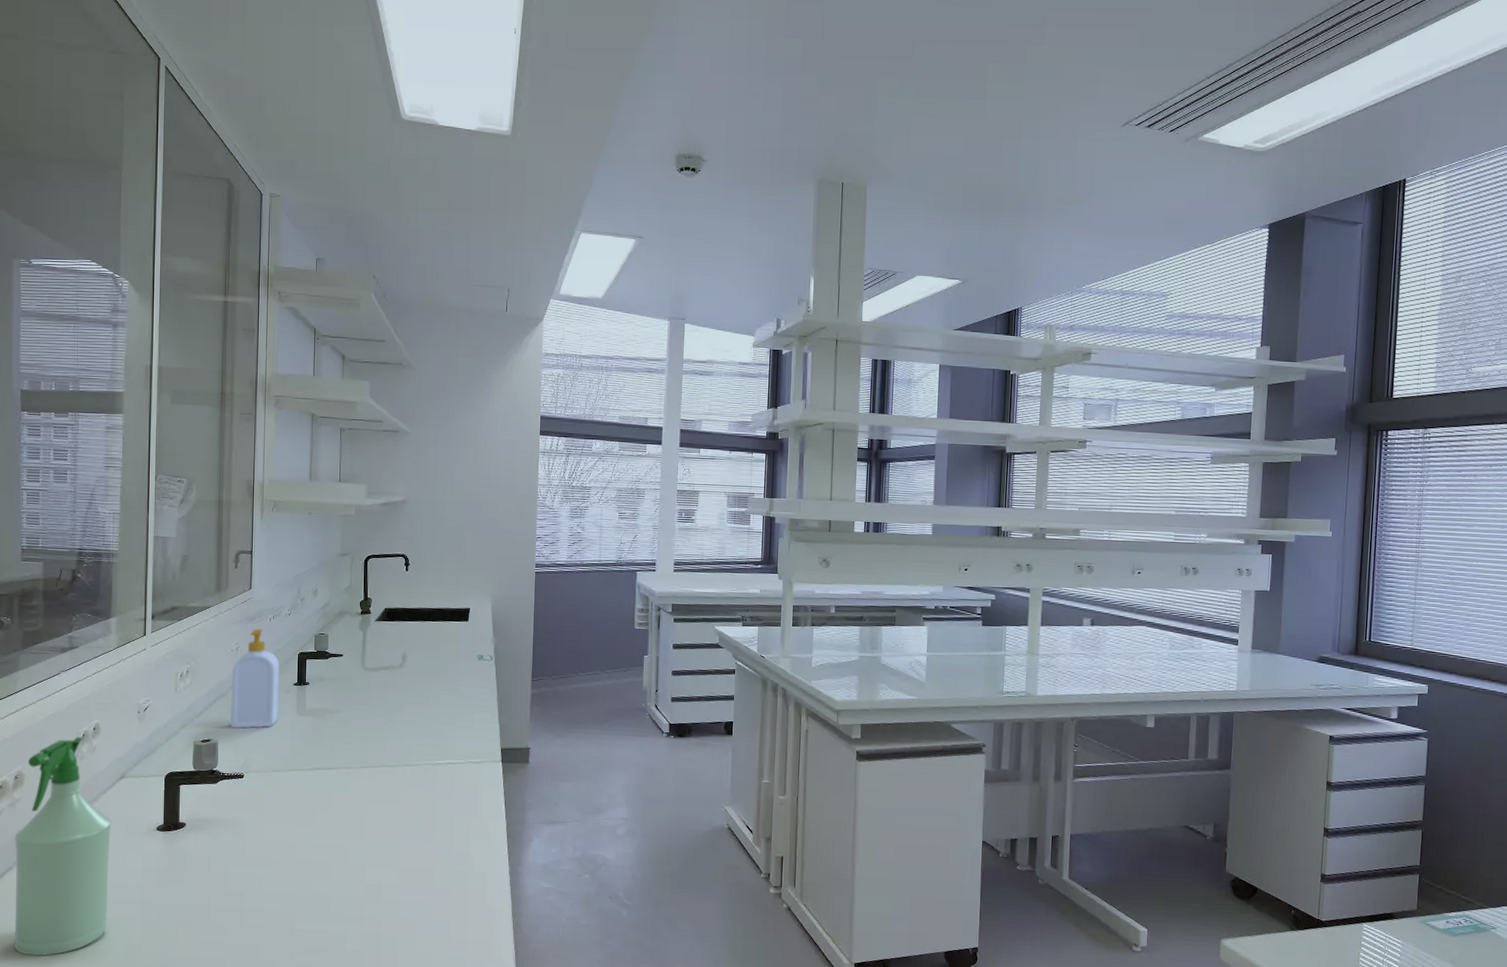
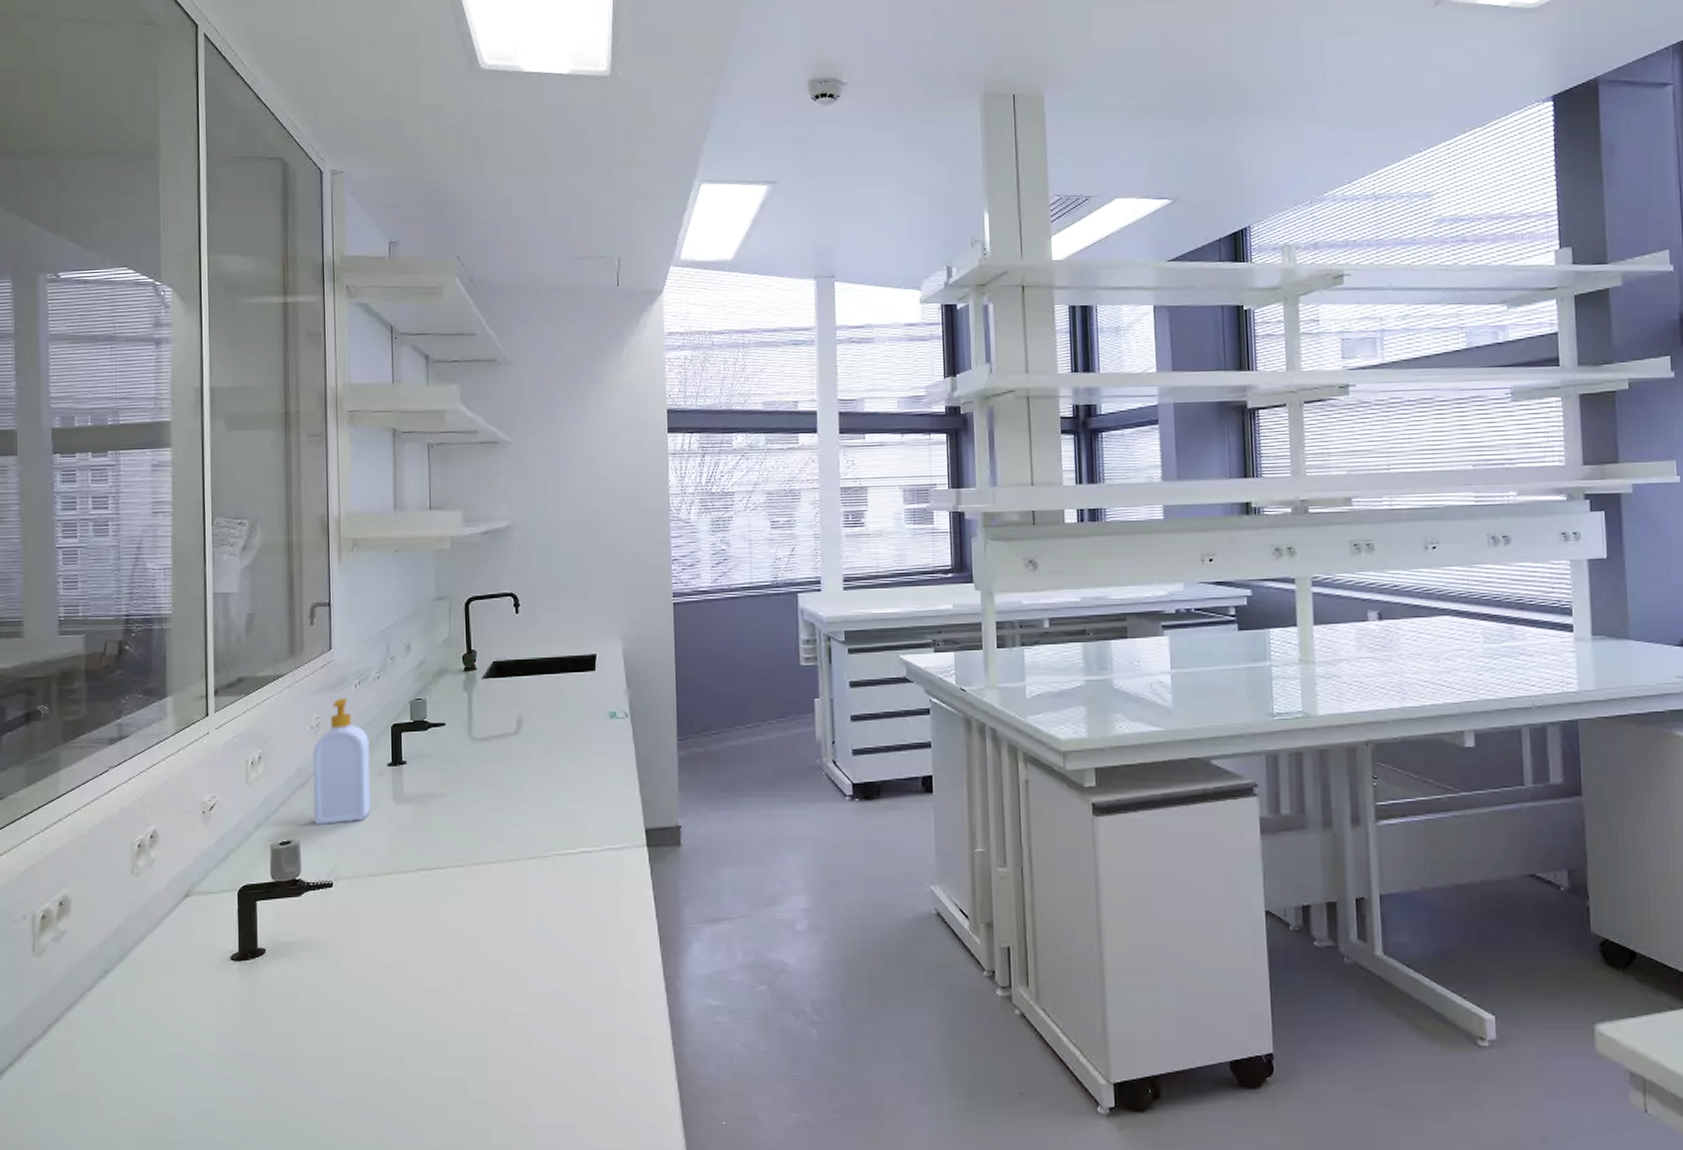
spray bottle: present [14,737,112,957] -> none [61,848,177,1130]

